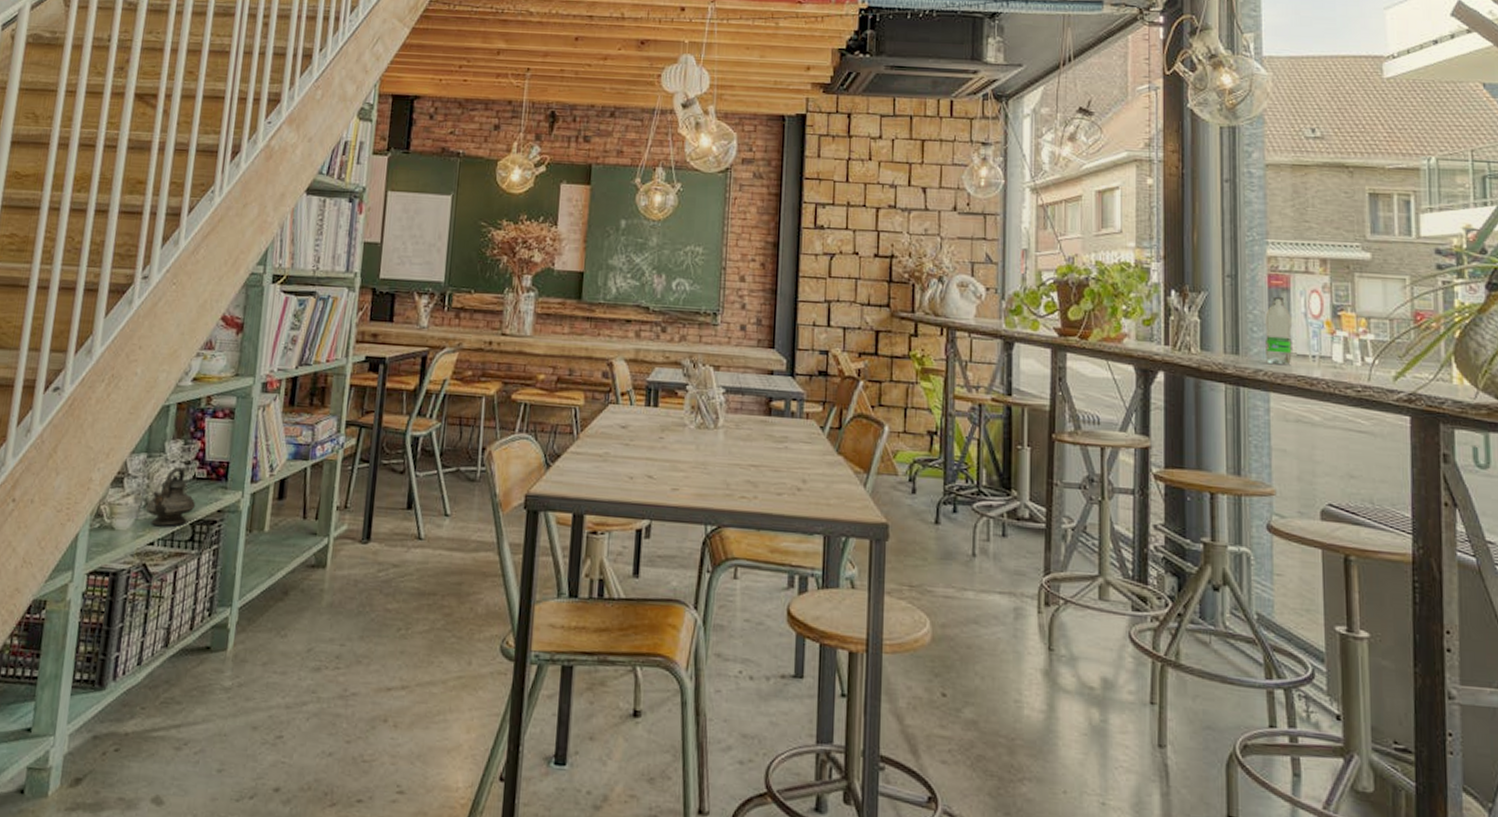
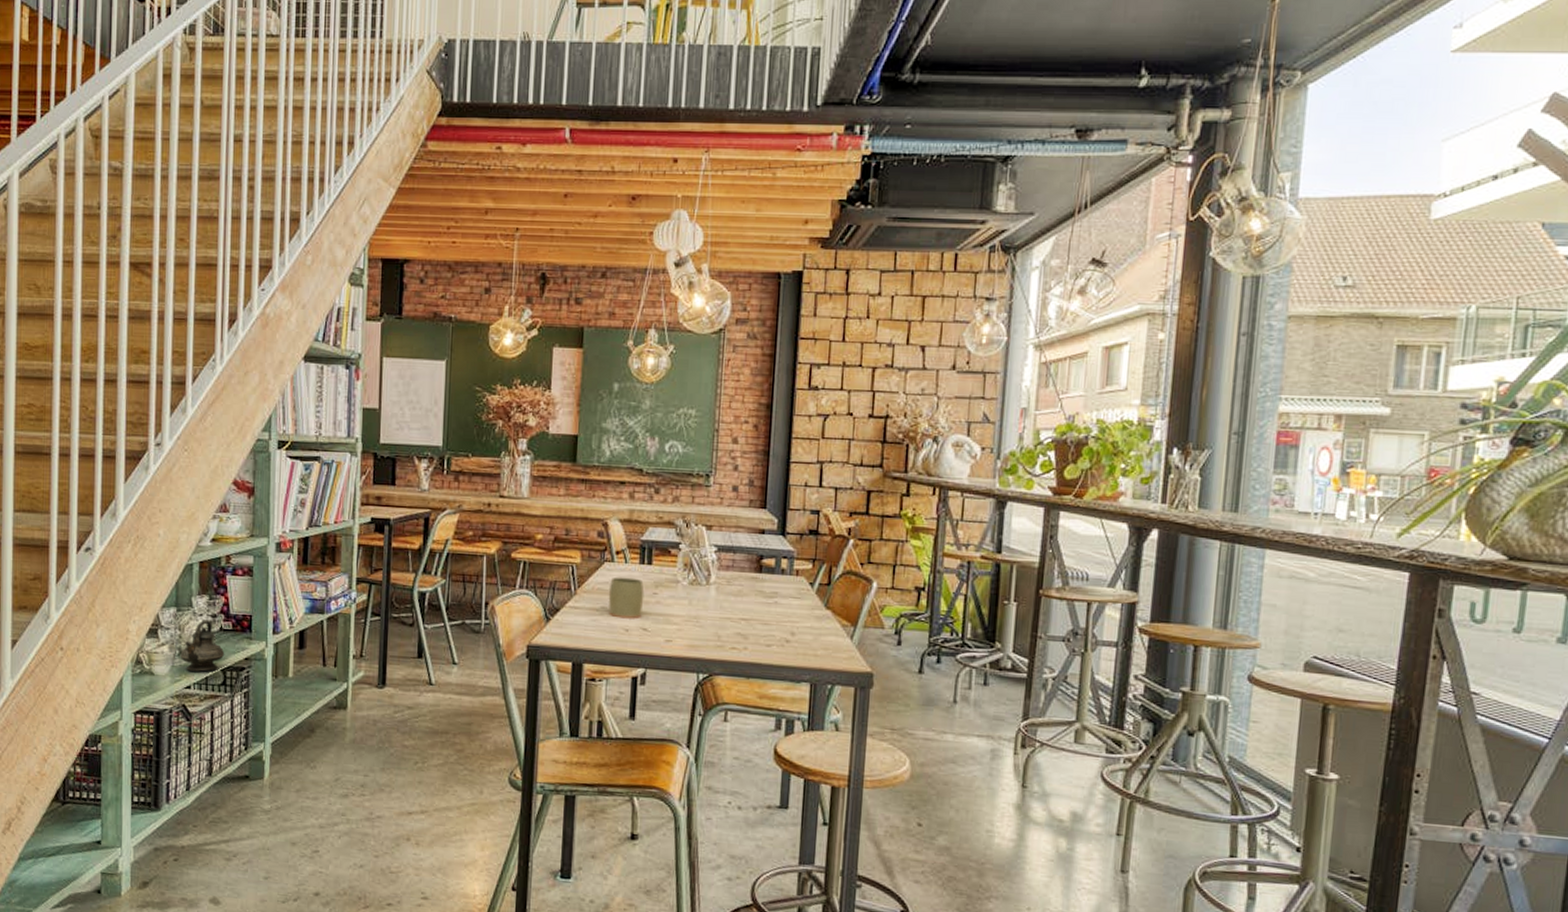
mug: none [612,420,650,465] -> present [608,576,645,619]
bottle: present [1265,296,1292,366] -> none [1265,453,1297,523]

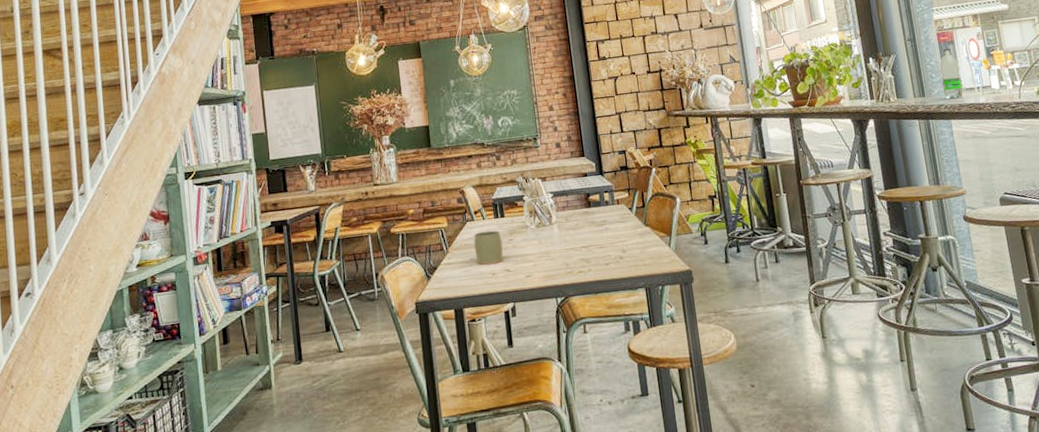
teapot: present [180,620,225,672] -> none [120,335,160,383]
bottle: none [1265,453,1297,523] -> present [939,48,963,100]

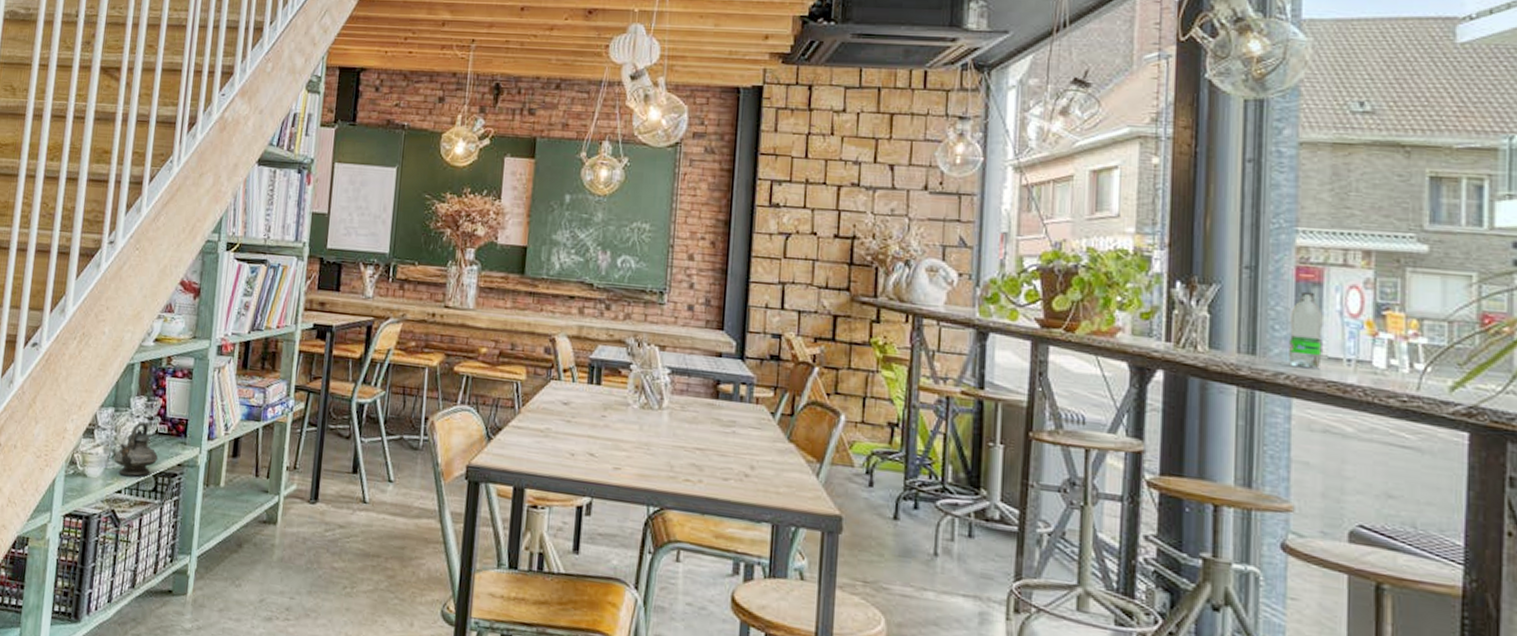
teapot: none [120,335,160,383] -> present [113,422,158,477]
mug: present [473,230,504,265] -> none [553,396,592,442]

